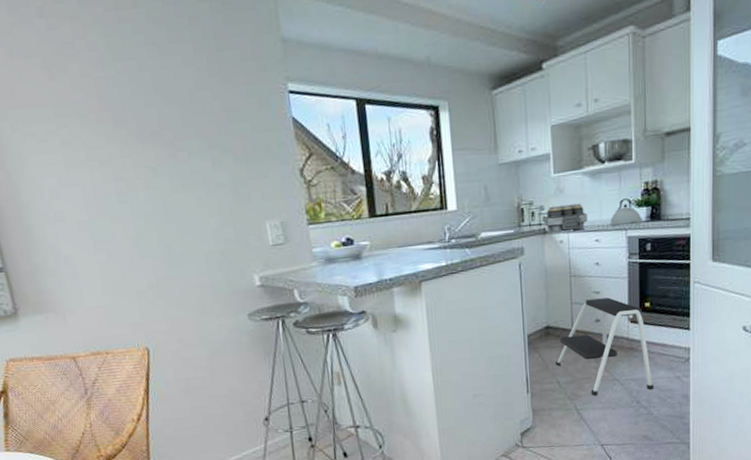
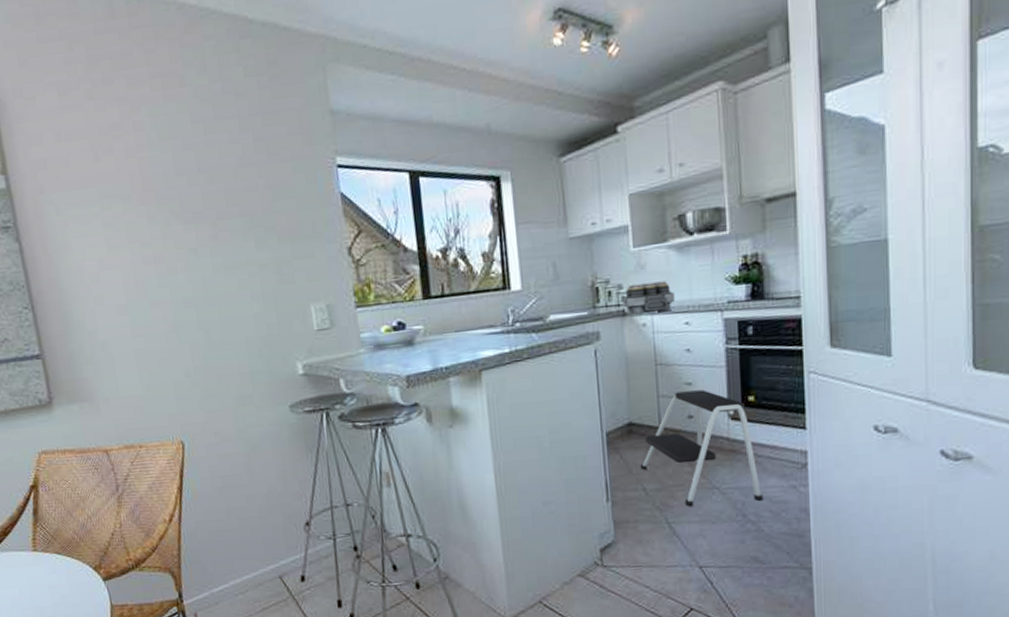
kettle: present [610,198,642,226] -> none [701,274,742,307]

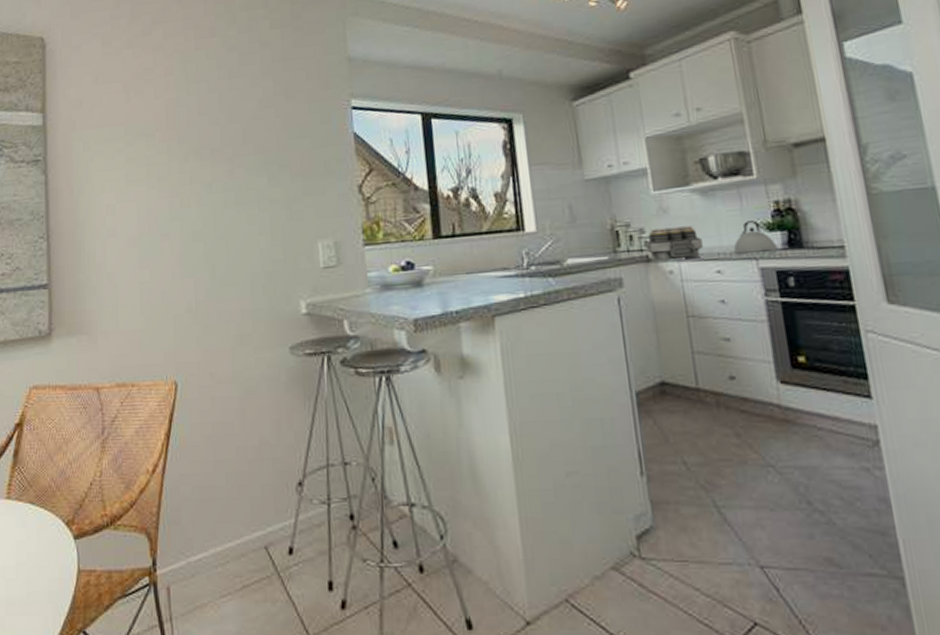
step stool: present [640,390,763,506] -> none [677,347,830,487]
kettle: none [701,274,742,307] -> present [733,220,778,255]

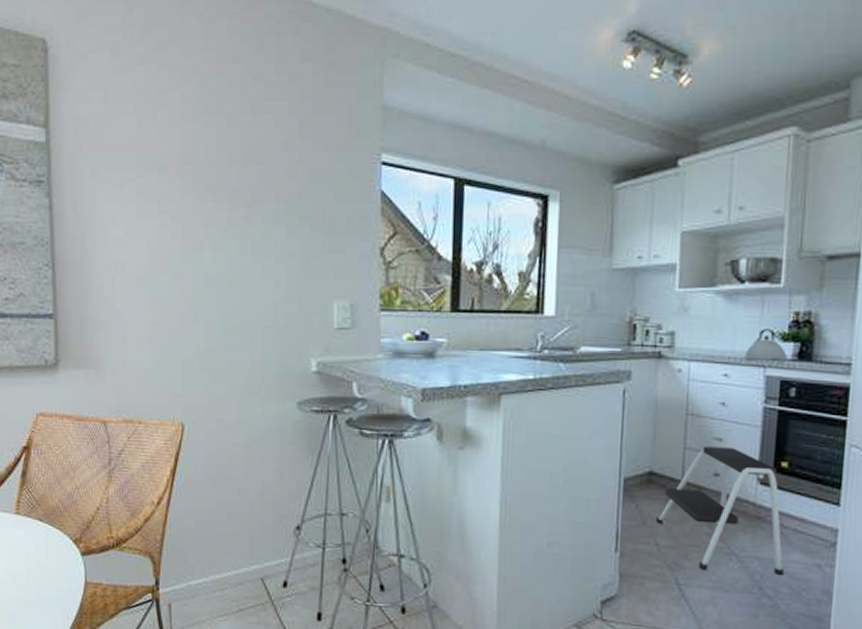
spice rack: present [645,226,704,261] -> none [659,326,717,360]
step stool: none [677,347,830,487] -> present [655,446,784,575]

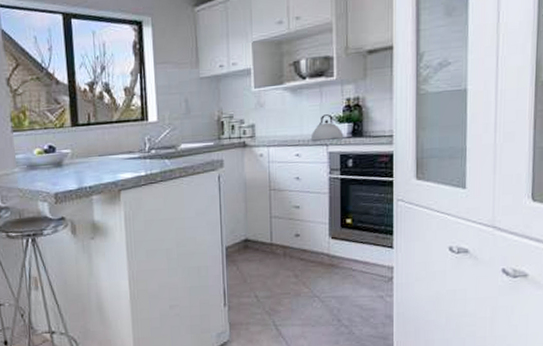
step stool: present [655,446,784,575] -> none [253,212,355,311]

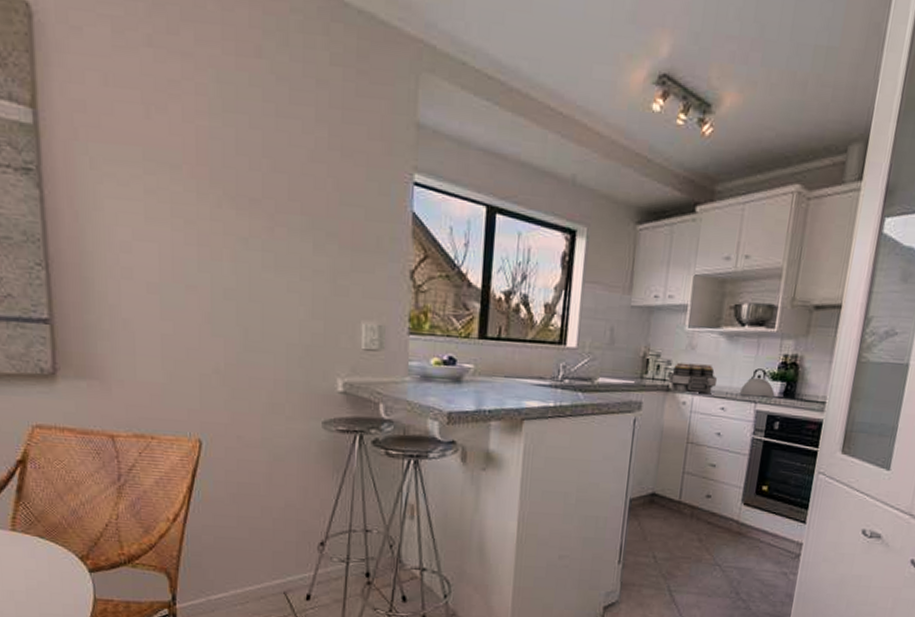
spice rack: none [243,118,289,147] -> present [668,362,718,395]

